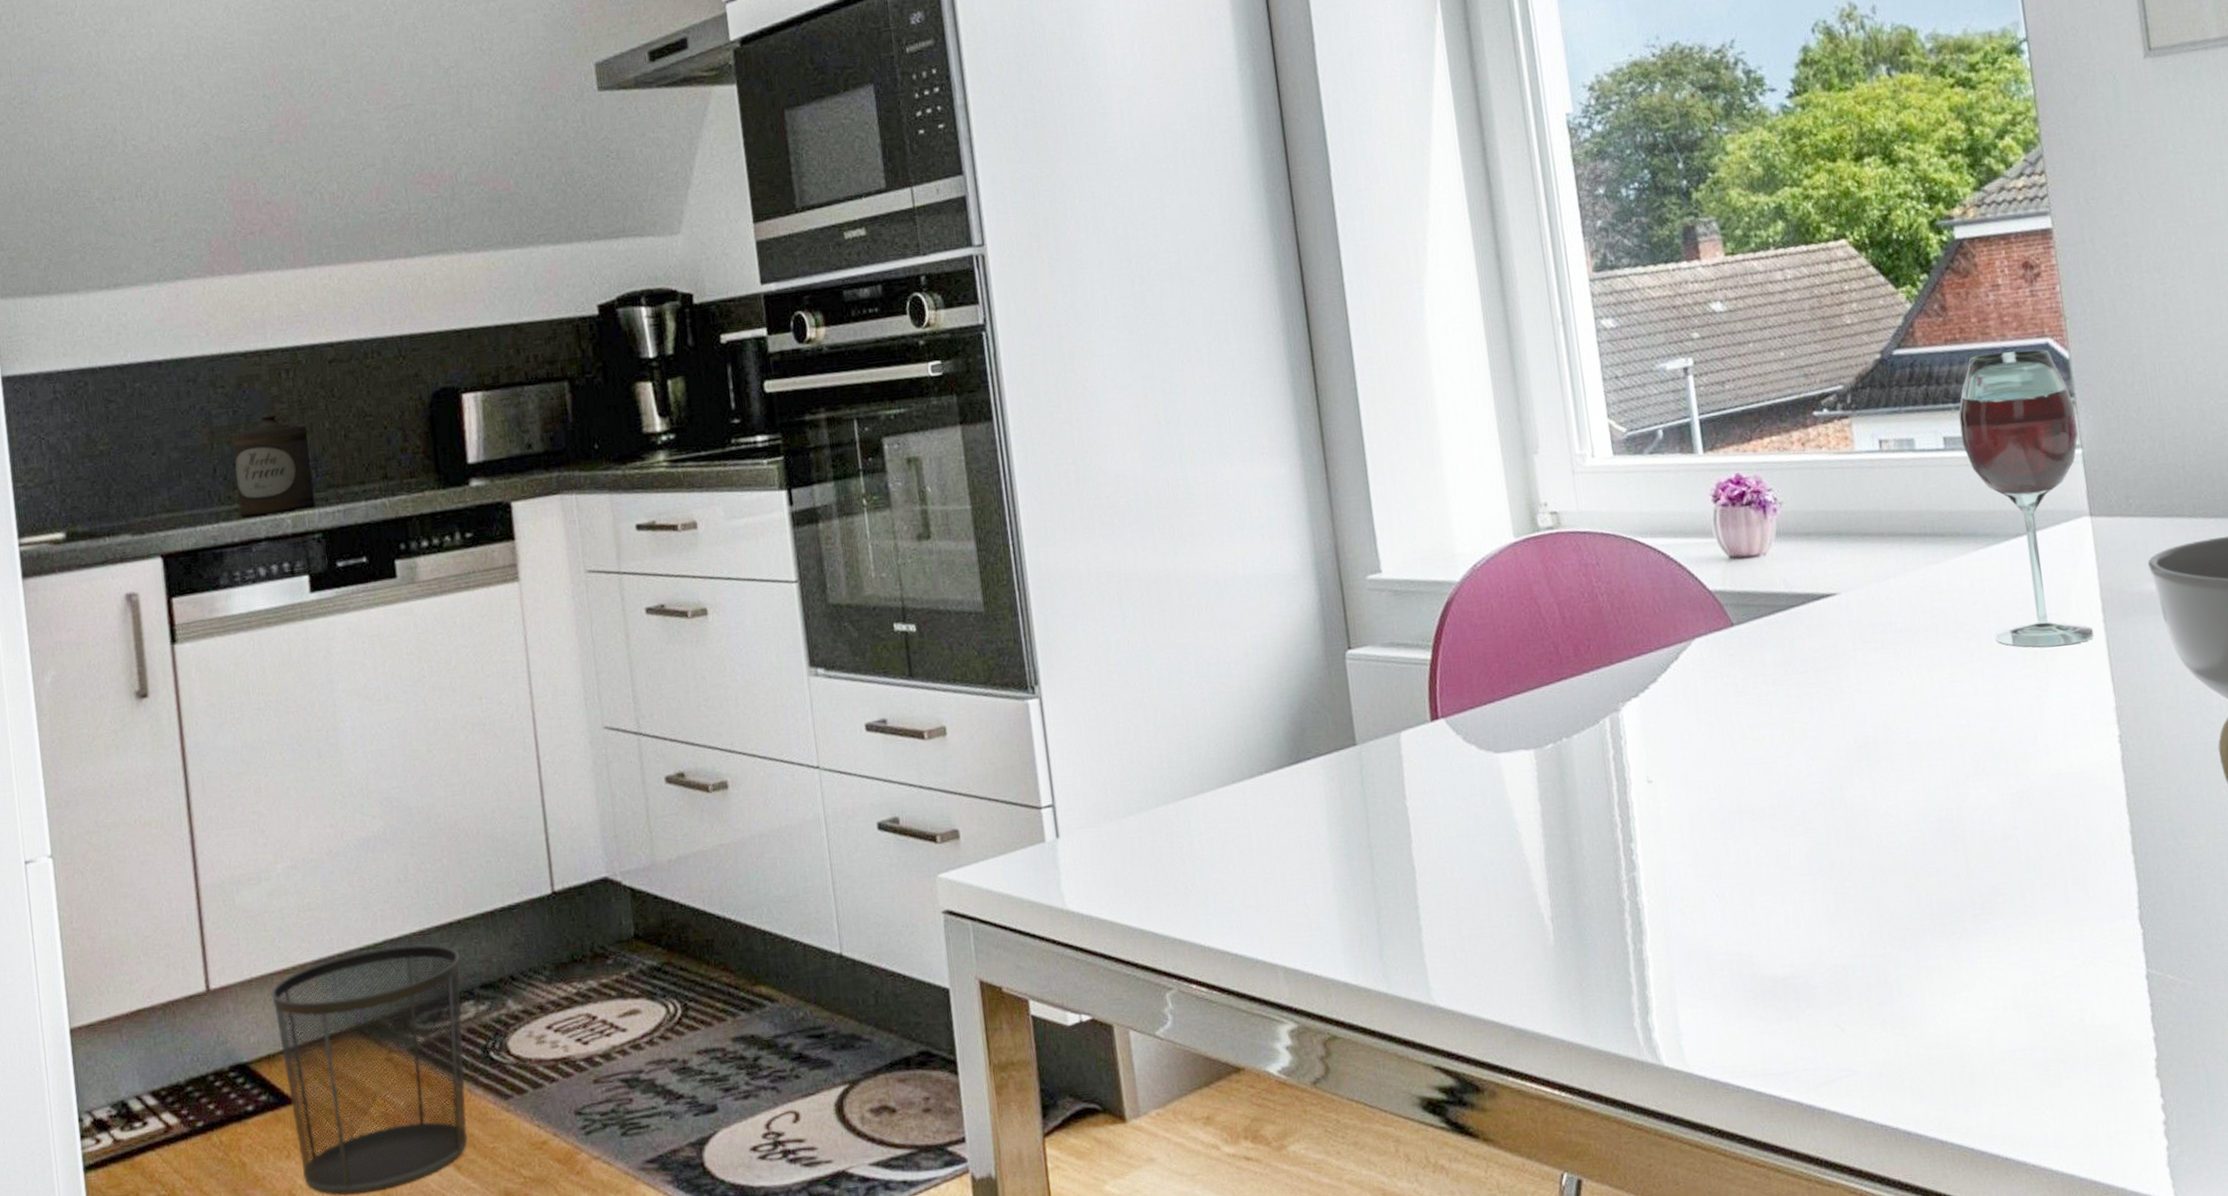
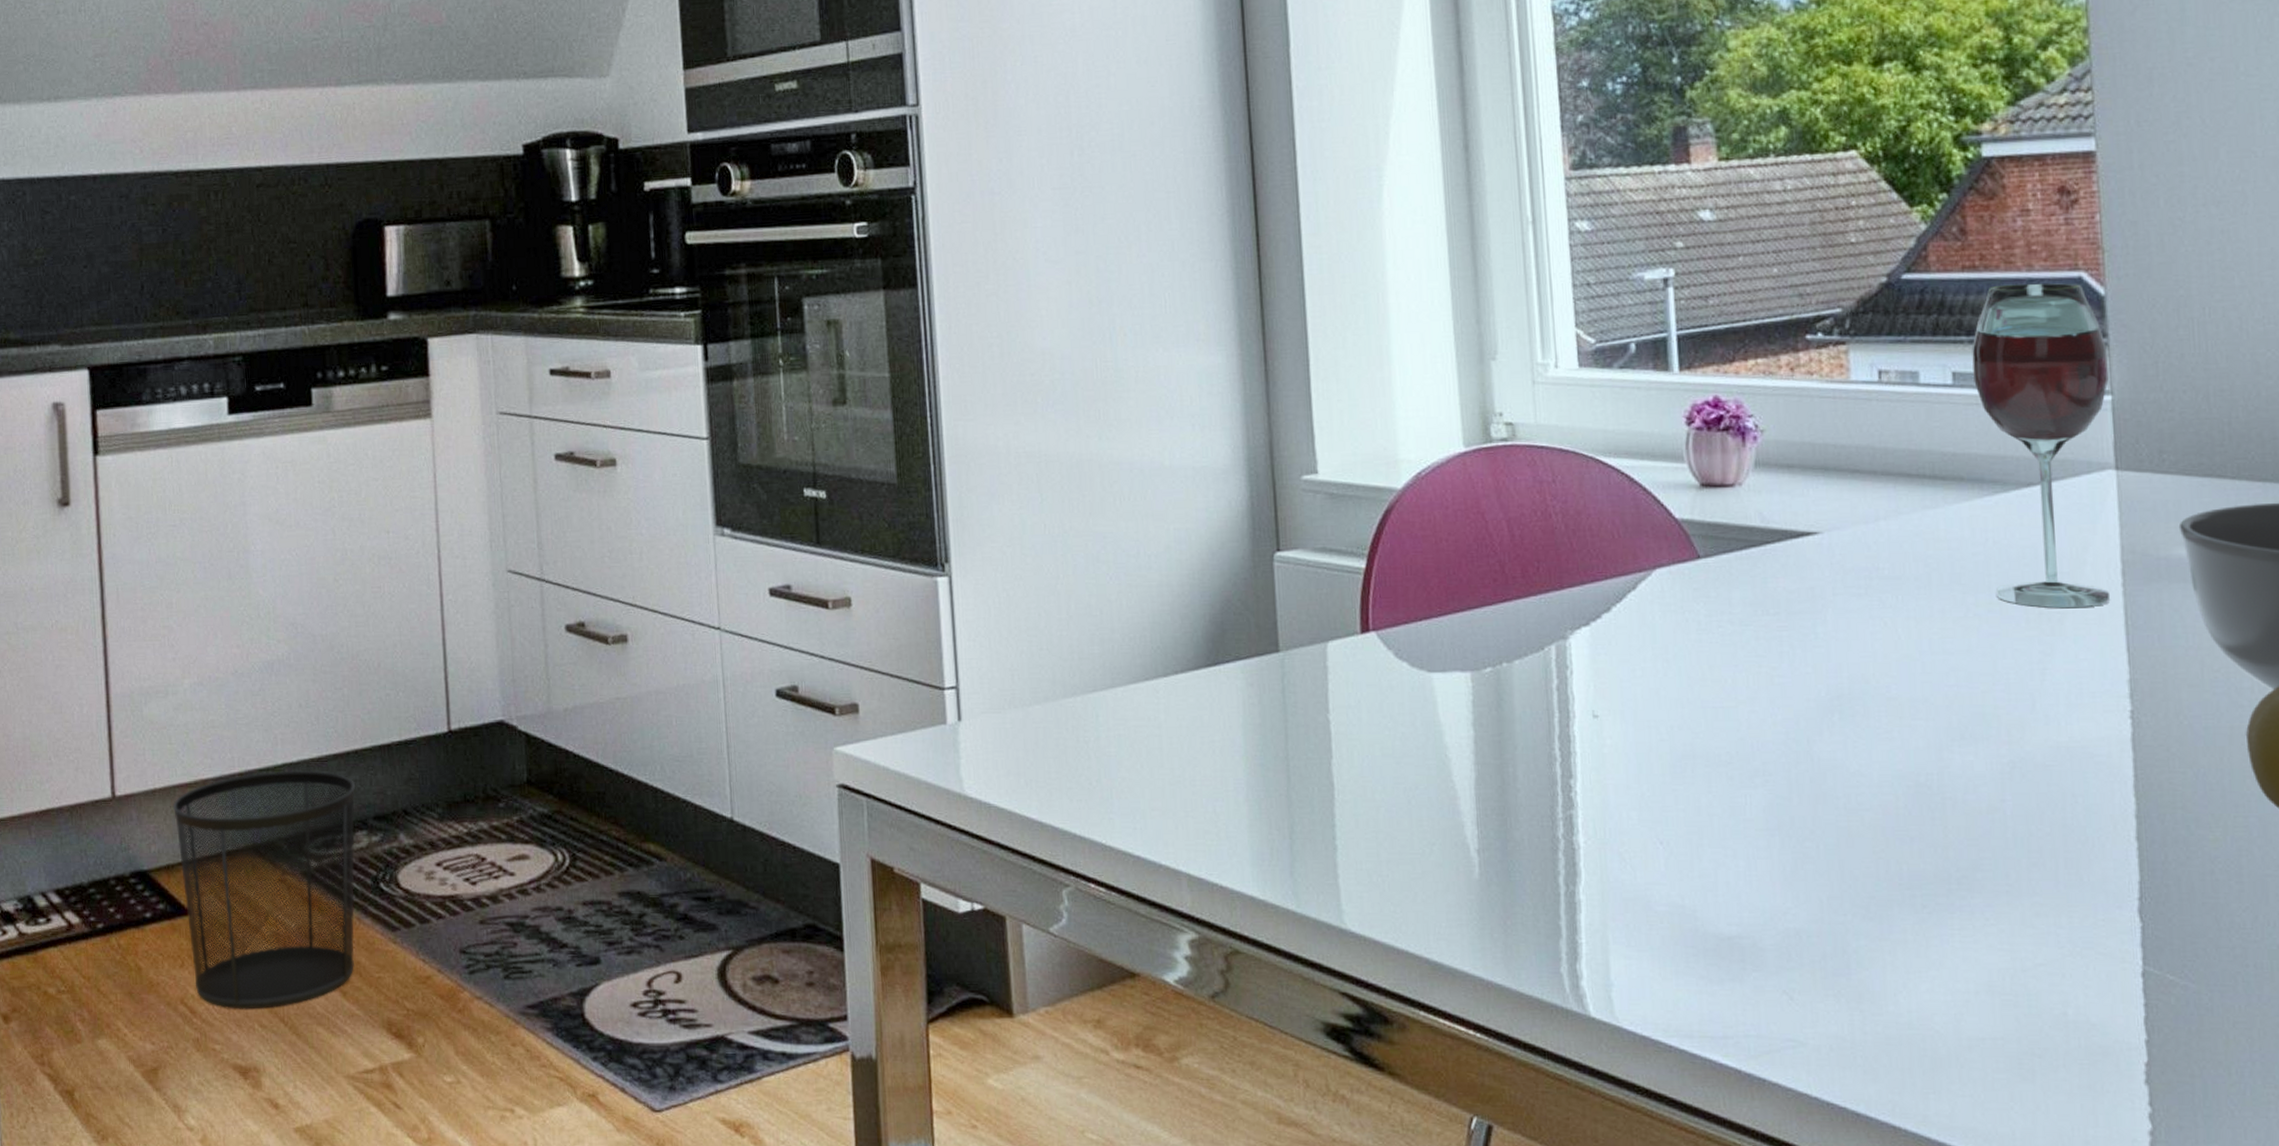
canister: present [232,413,316,519] -> none [160,234,237,337]

